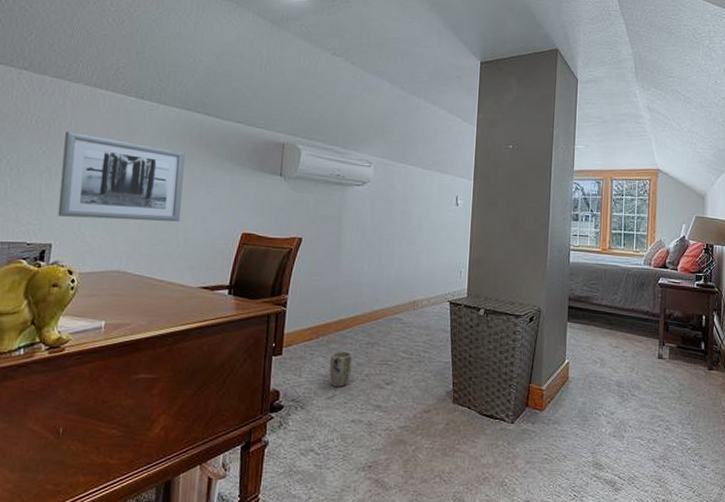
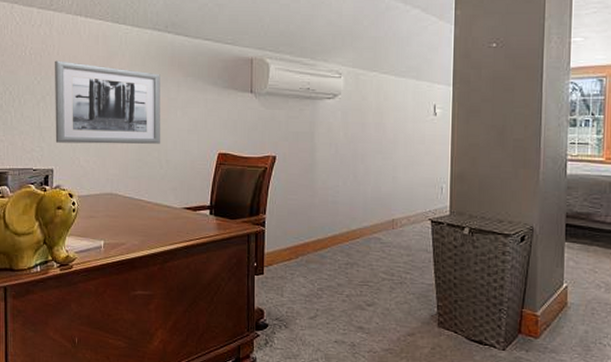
plant pot: present [329,351,353,388] -> none [310,271,332,308]

